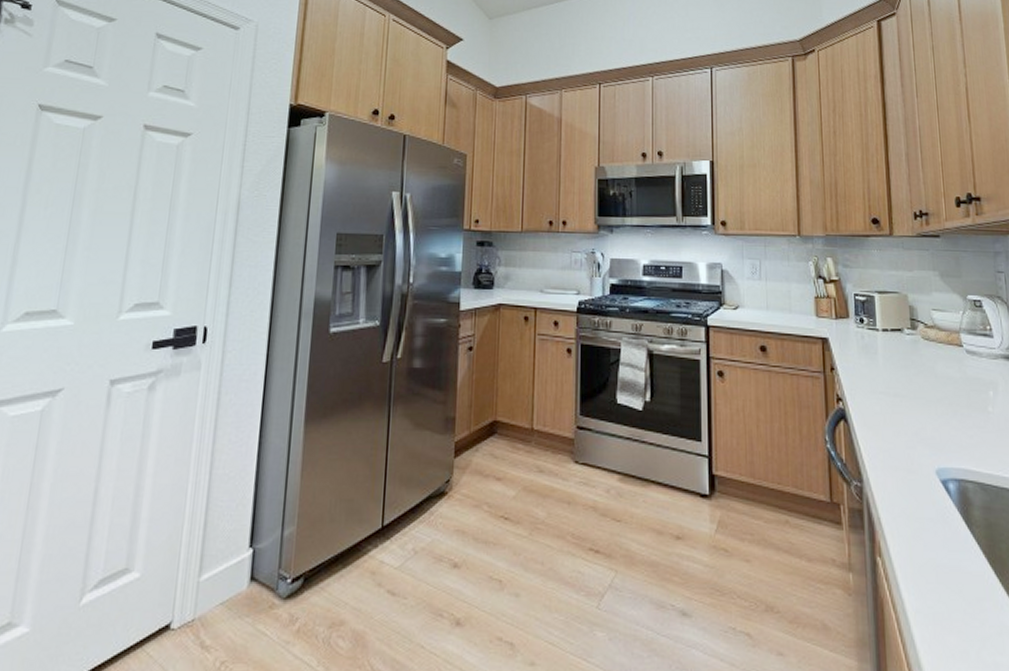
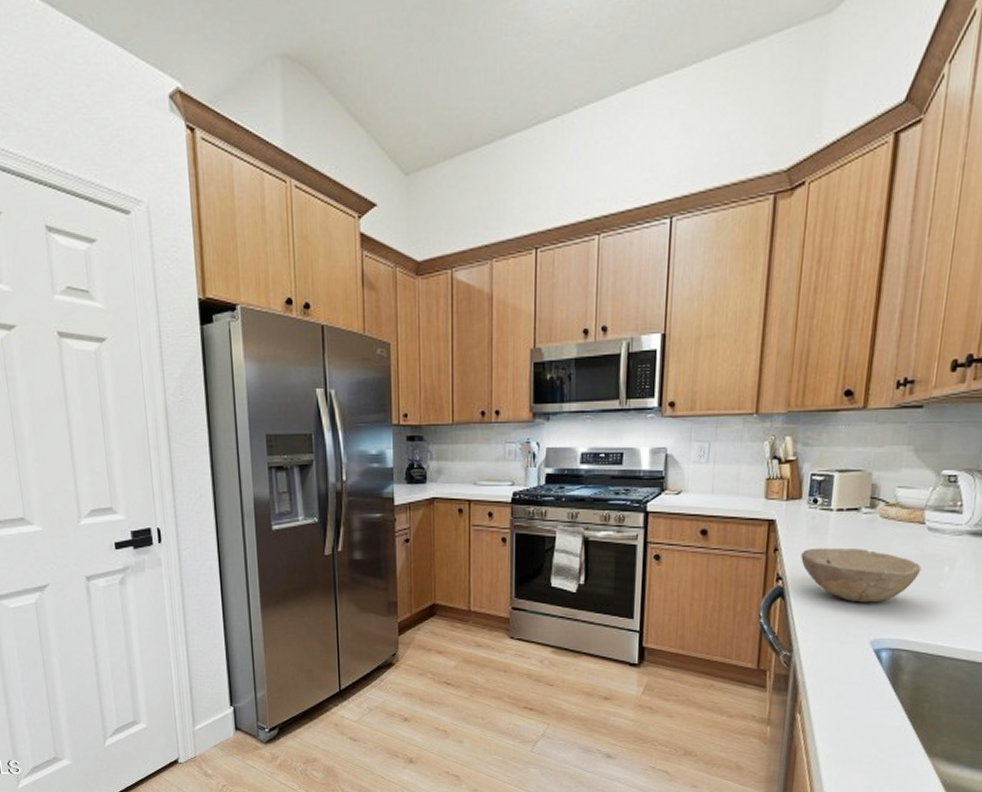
bowl: none [856,368,969,428] -> present [801,547,922,603]

